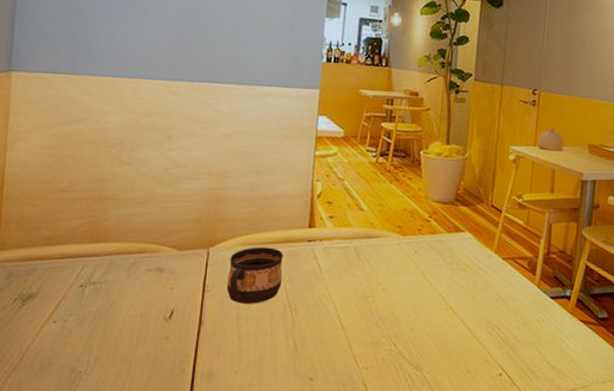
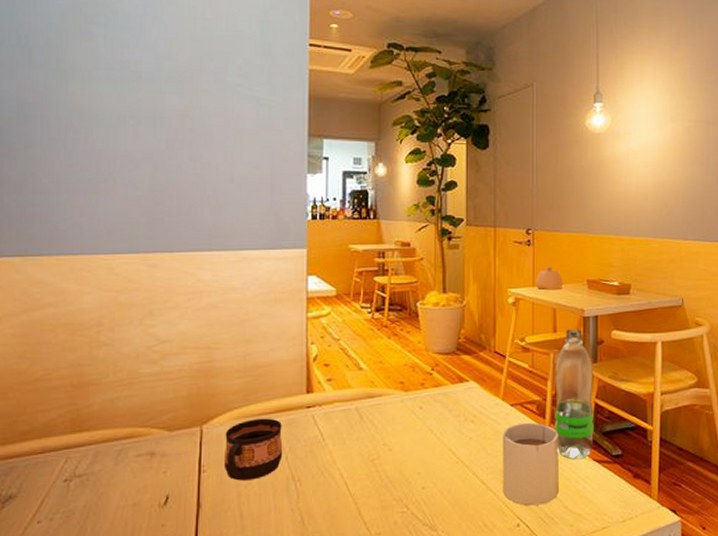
mug: none [488,277,547,358] -> present [502,422,559,506]
bottle: none [544,190,587,318] -> present [555,328,594,460]

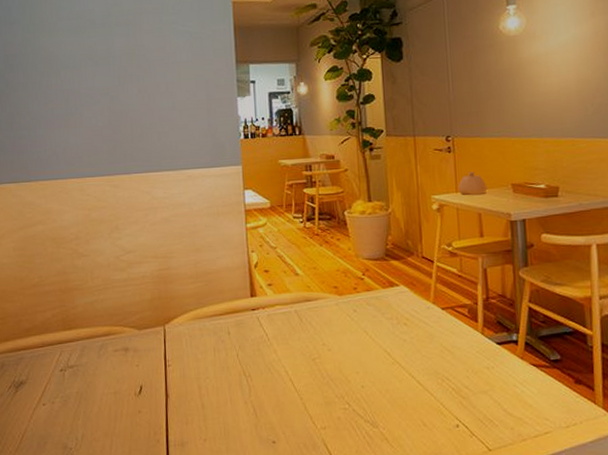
cup: present [223,418,283,481] -> none [184,319,234,375]
mug: present [502,422,559,506] -> none [435,326,497,408]
bottle: present [555,328,594,460] -> none [484,233,530,364]

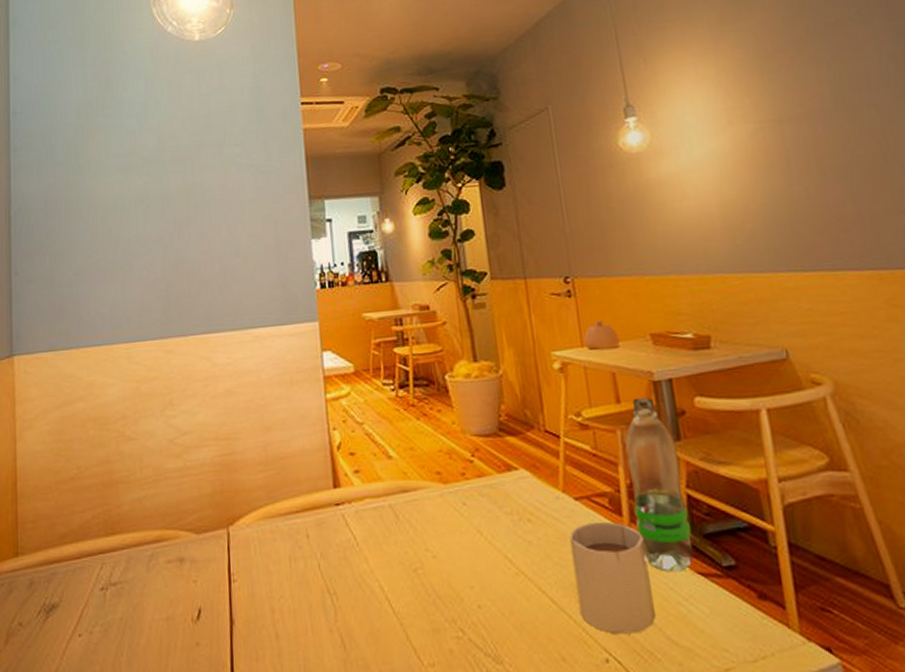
mug: none [435,326,497,408] -> present [569,521,656,635]
bottle: none [484,233,530,364] -> present [624,397,693,572]

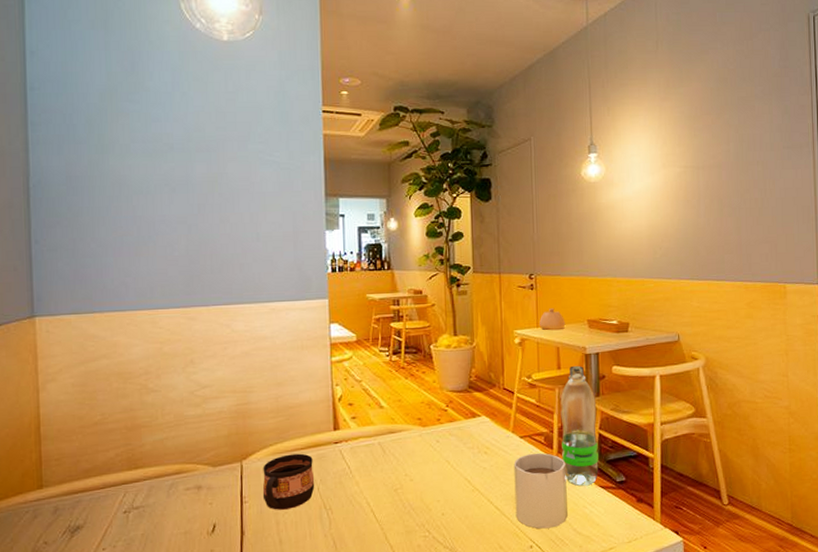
cup: none [252,518,315,593] -> present [262,453,315,510]

